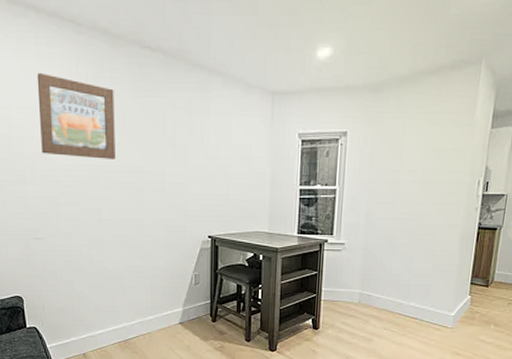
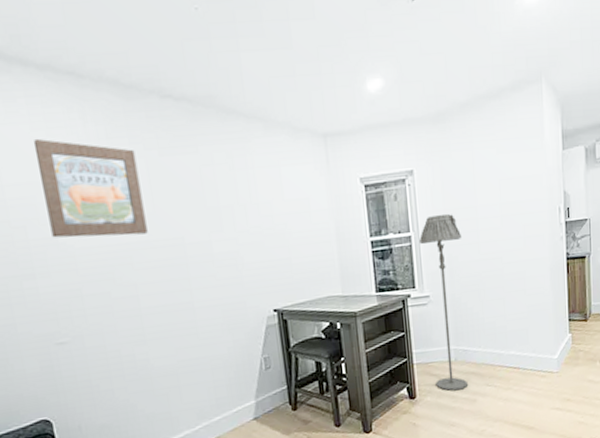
floor lamp: none [338,173,383,329] -> present [419,213,468,391]

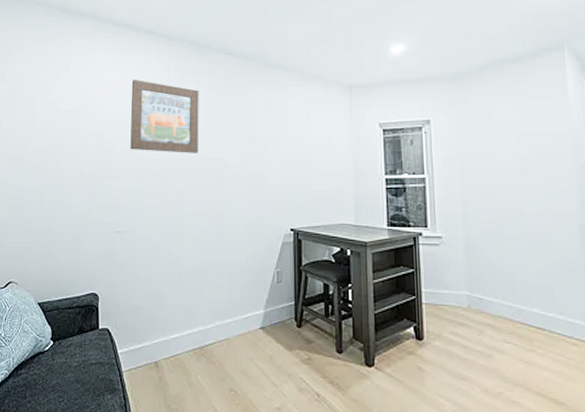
floor lamp: present [419,213,468,391] -> none [434,161,482,341]

